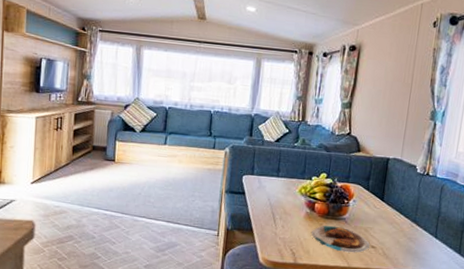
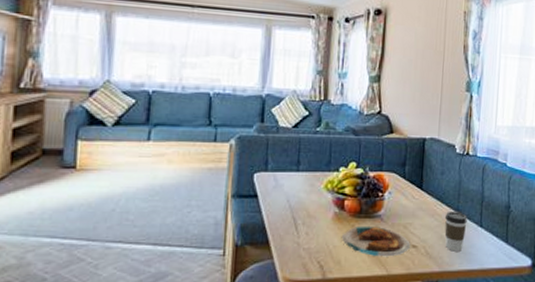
coffee cup: none [401,222,423,256] -> present [444,212,467,252]

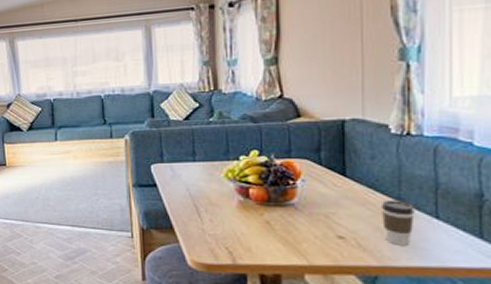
plate: present [341,226,411,257] -> none [249,214,337,247]

